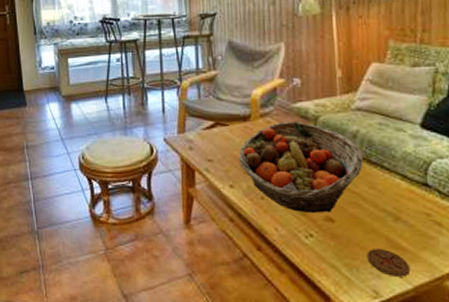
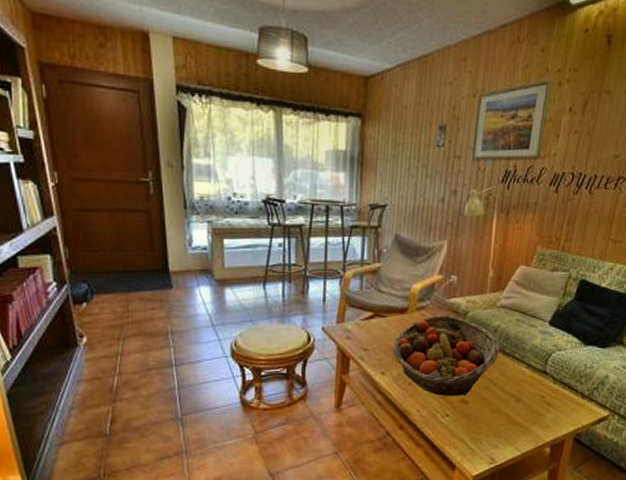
coaster: present [366,249,411,277] -> none [489,425,522,446]

